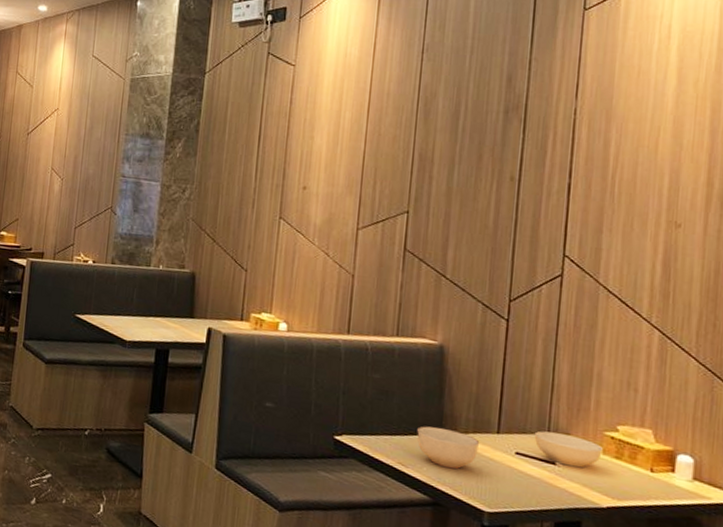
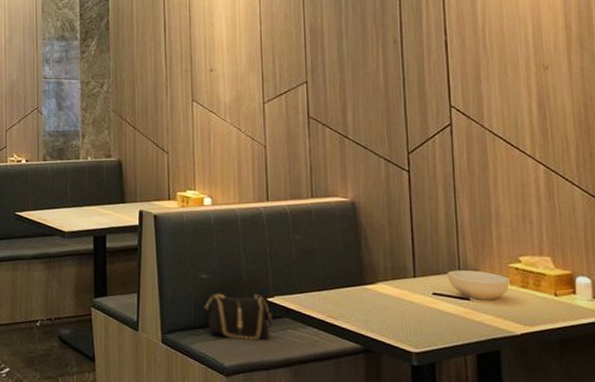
handbag: none [264,424,338,478] -> present [203,293,273,340]
bowl: present [417,426,480,469] -> none [341,278,400,316]

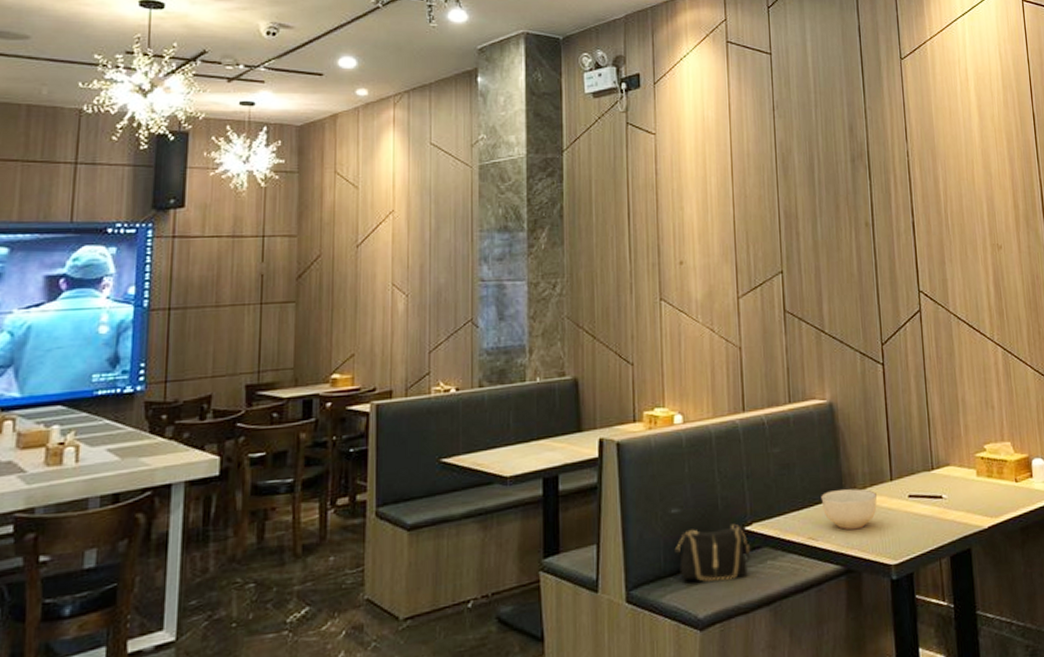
bowl: none [341,278,400,316] -> present [821,488,878,530]
bowl: present [447,270,510,300] -> none [921,465,977,497]

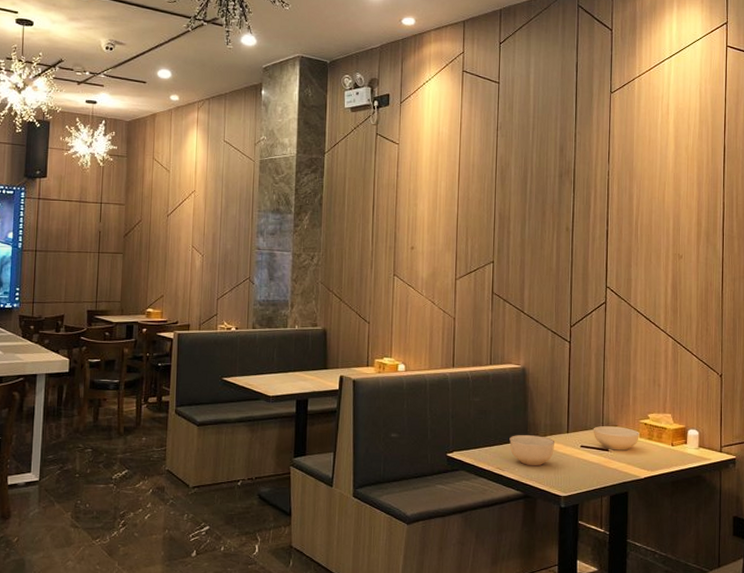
handbag: present [674,524,751,582] -> none [392,450,451,491]
bowl: none [921,465,977,497] -> present [593,426,640,451]

